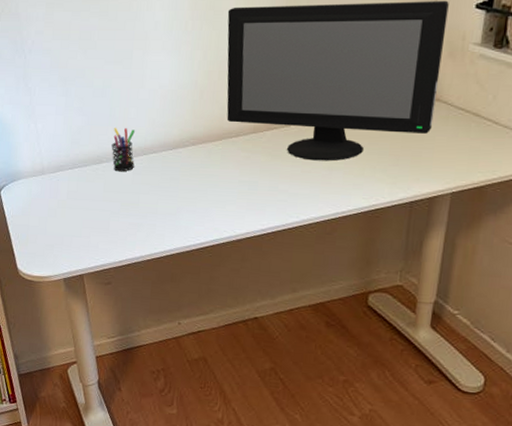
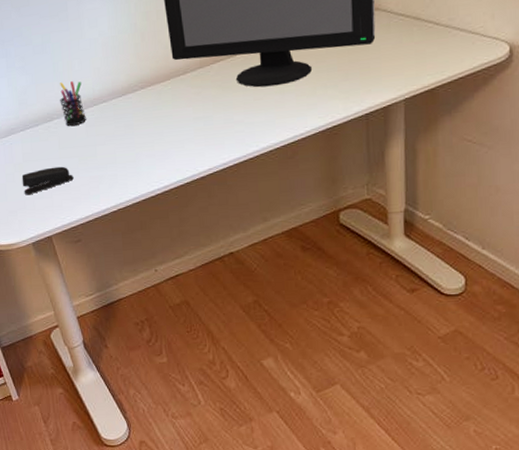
stapler: none [62,208,114,232] -> present [21,166,74,195]

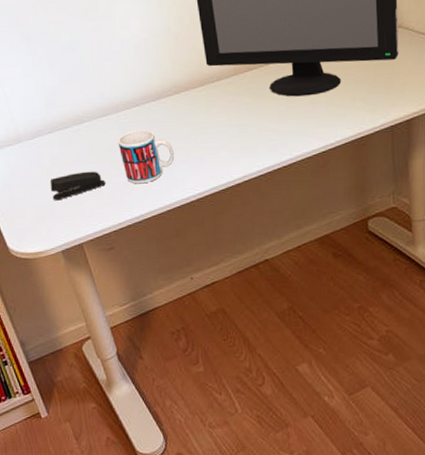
pen holder: present [60,81,86,127] -> none [90,83,119,130]
mug: none [85,125,140,178] -> present [117,130,175,184]

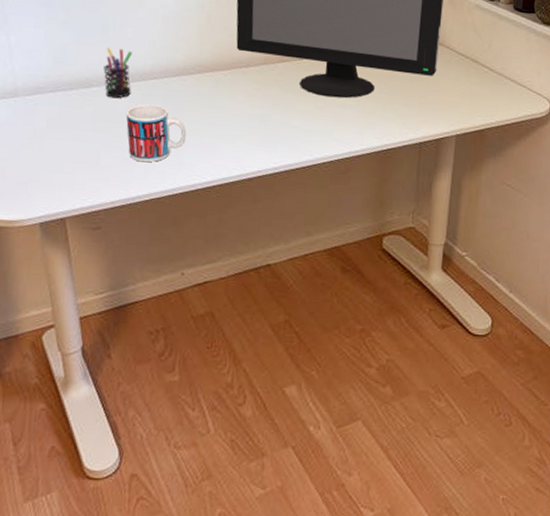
stapler: present [50,171,106,201] -> none [40,139,105,167]
pen holder: none [90,83,119,130] -> present [103,48,132,99]

